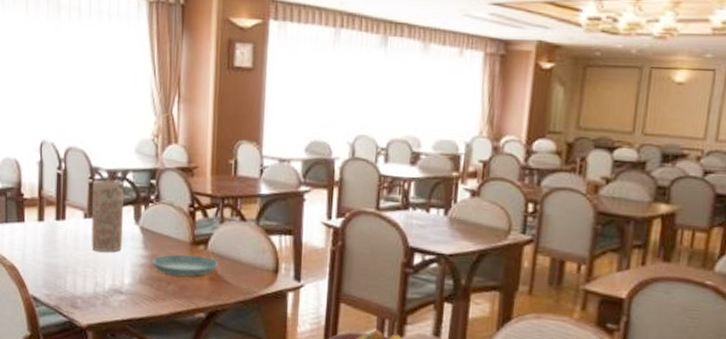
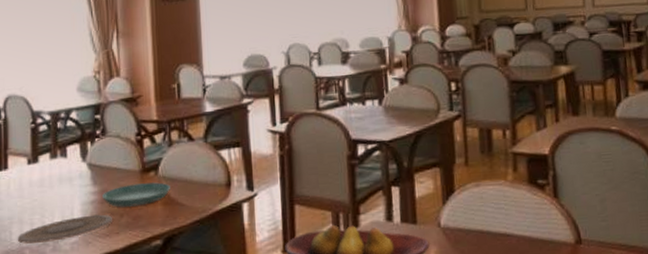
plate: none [70,277,160,297] -> present [17,214,112,245]
vase: present [91,179,124,252] -> none [35,121,70,196]

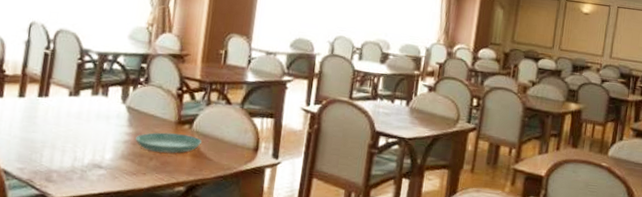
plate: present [17,214,112,245] -> none [46,152,142,171]

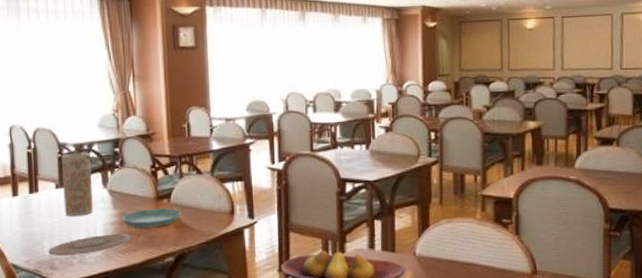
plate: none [46,152,142,171] -> present [48,233,131,257]
vase: none [73,61,114,129] -> present [62,152,93,216]

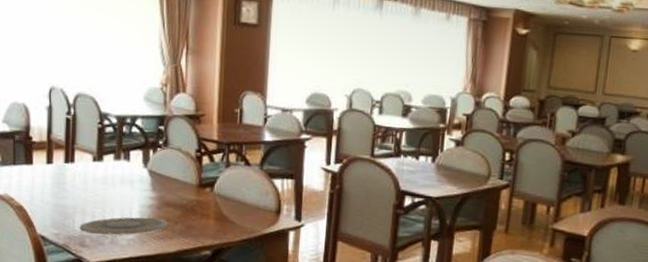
vase: present [62,152,93,216] -> none [99,125,133,194]
saucer: present [122,208,181,228] -> none [160,196,224,217]

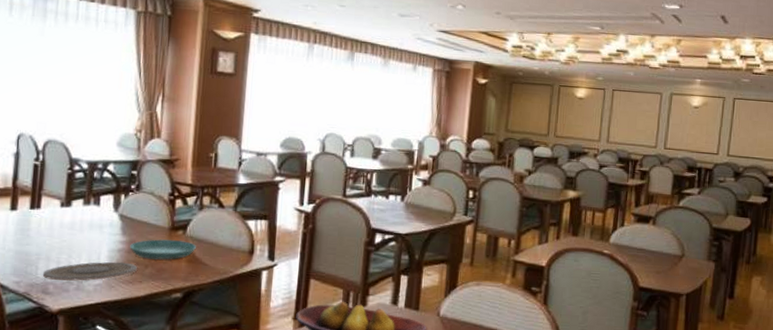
saucer: none [160,196,224,217] -> present [130,239,196,260]

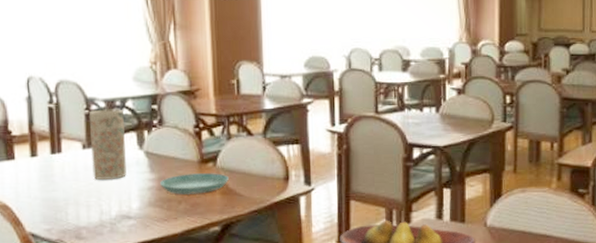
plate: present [42,262,137,281] -> none [73,200,170,225]
vase: none [67,170,104,239] -> present [90,109,126,180]

